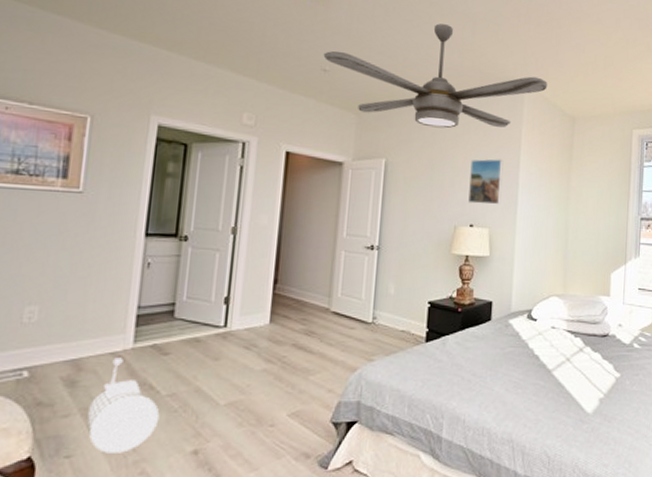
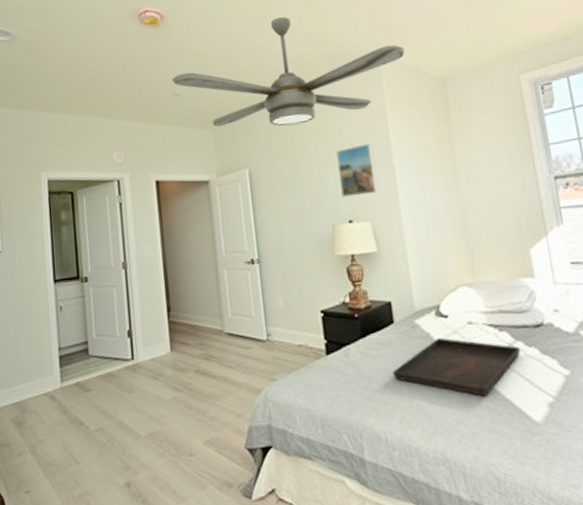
laundry hamper: present [86,357,160,454] -> none [35,397,93,488]
serving tray: none [481,337,588,389] -> present [392,337,521,397]

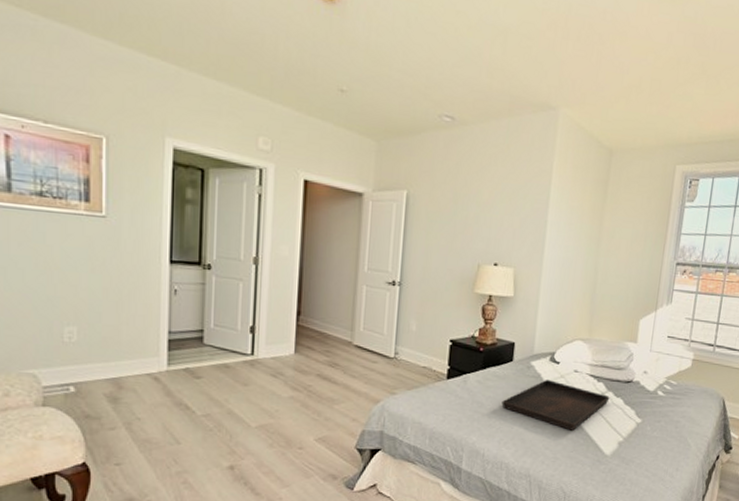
ceiling fan: present [172,17,405,127] -> none [340,37,585,159]
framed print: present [336,143,379,198] -> none [493,194,532,243]

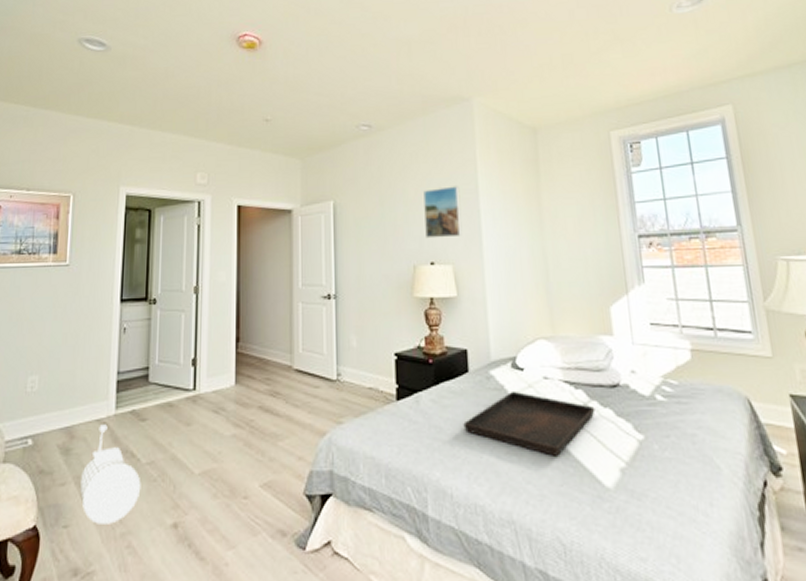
laundry hamper: none [131,378,197,464] -> present [79,424,141,524]
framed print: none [493,194,532,243] -> present [423,186,463,239]

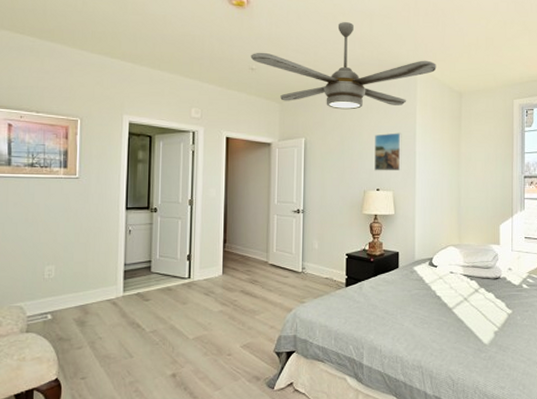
laundry hamper: present [79,424,141,524] -> none [94,303,146,376]
ceiling fan: none [264,53,499,162] -> present [250,22,437,110]
serving tray: present [463,390,596,456] -> none [392,281,483,324]

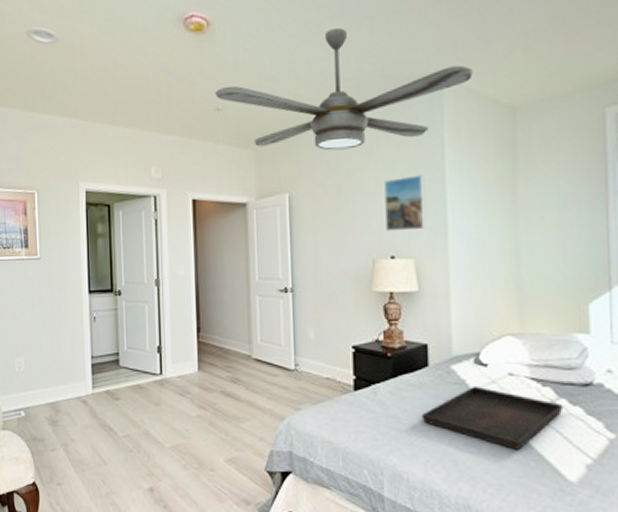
serving tray: none [392,281,483,324] -> present [421,385,564,450]

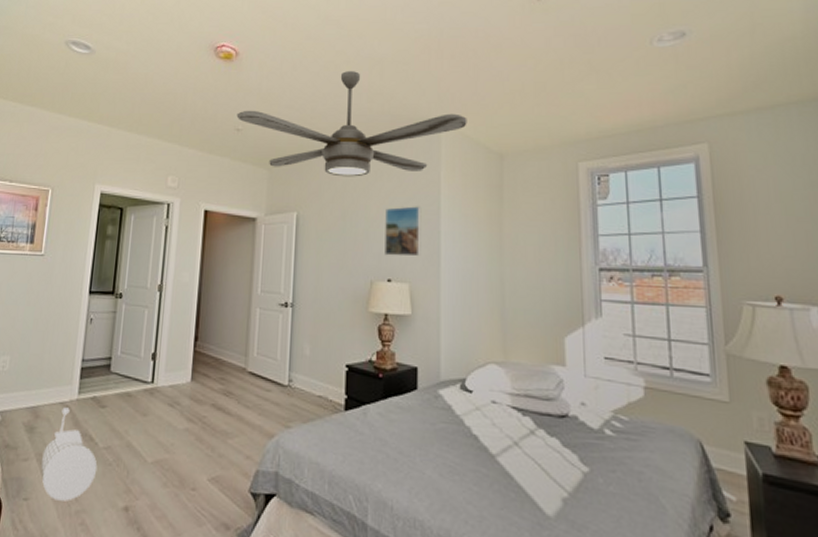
laundry hamper: none [67,401,120,485] -> present [41,407,98,501]
serving tray: present [421,385,564,450] -> none [408,411,542,480]

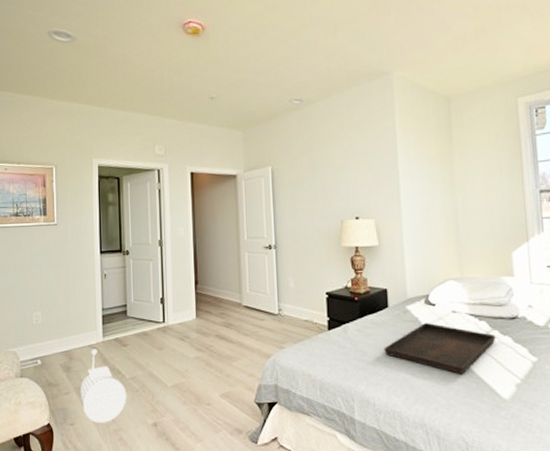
ceiling fan: present [236,71,467,177] -> none [209,34,416,132]
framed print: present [385,206,422,257] -> none [349,151,383,197]
serving tray: none [408,411,542,480] -> present [384,322,496,374]

